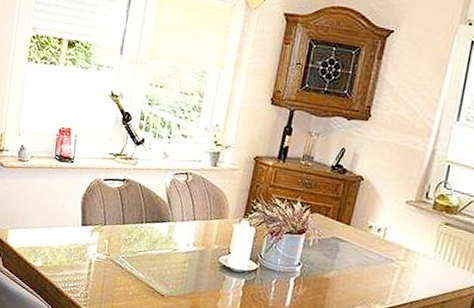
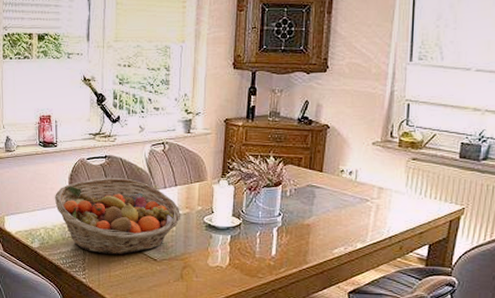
fruit basket: none [64,201,196,286] -> present [55,178,181,255]

